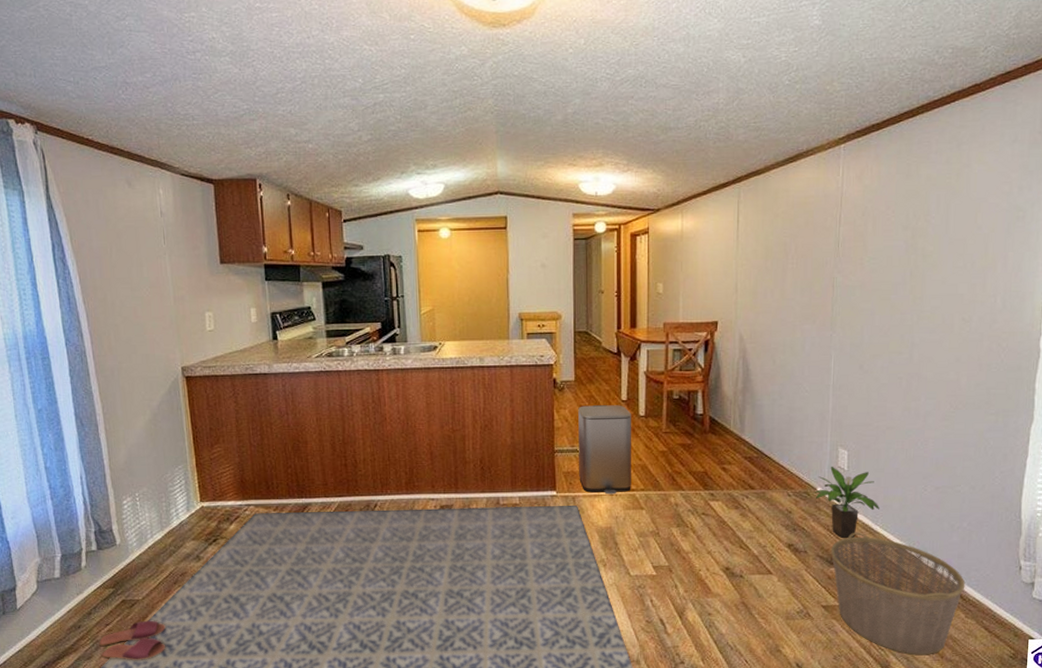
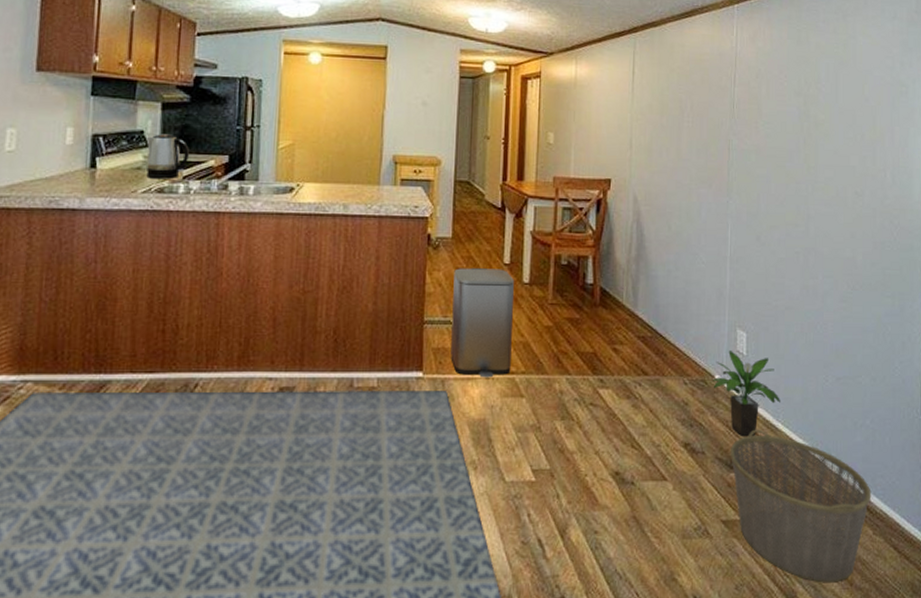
kettle: none [314,308,349,346] -> present [146,134,189,179]

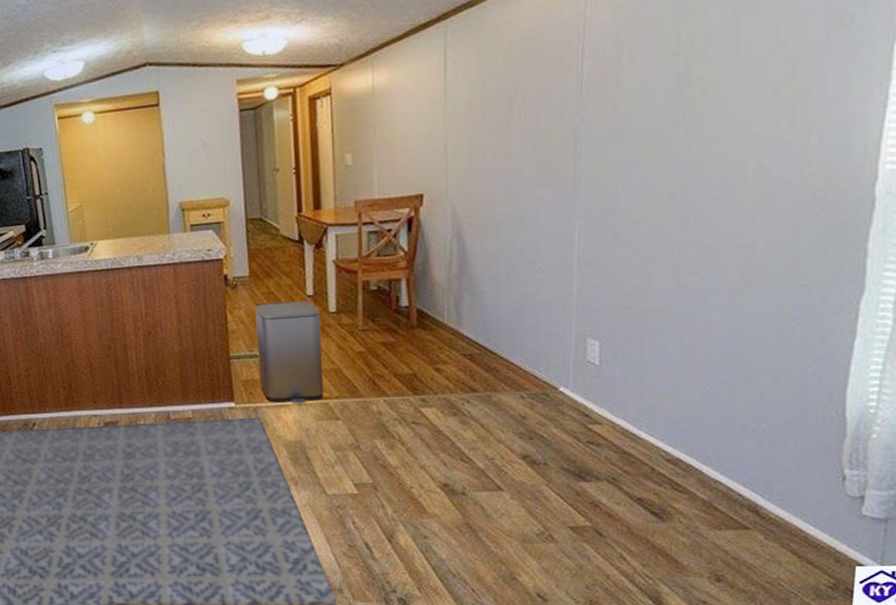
potted plant: present [710,351,780,436] -> none [553,361,644,446]
basket: present [730,429,872,583] -> none [578,439,765,585]

